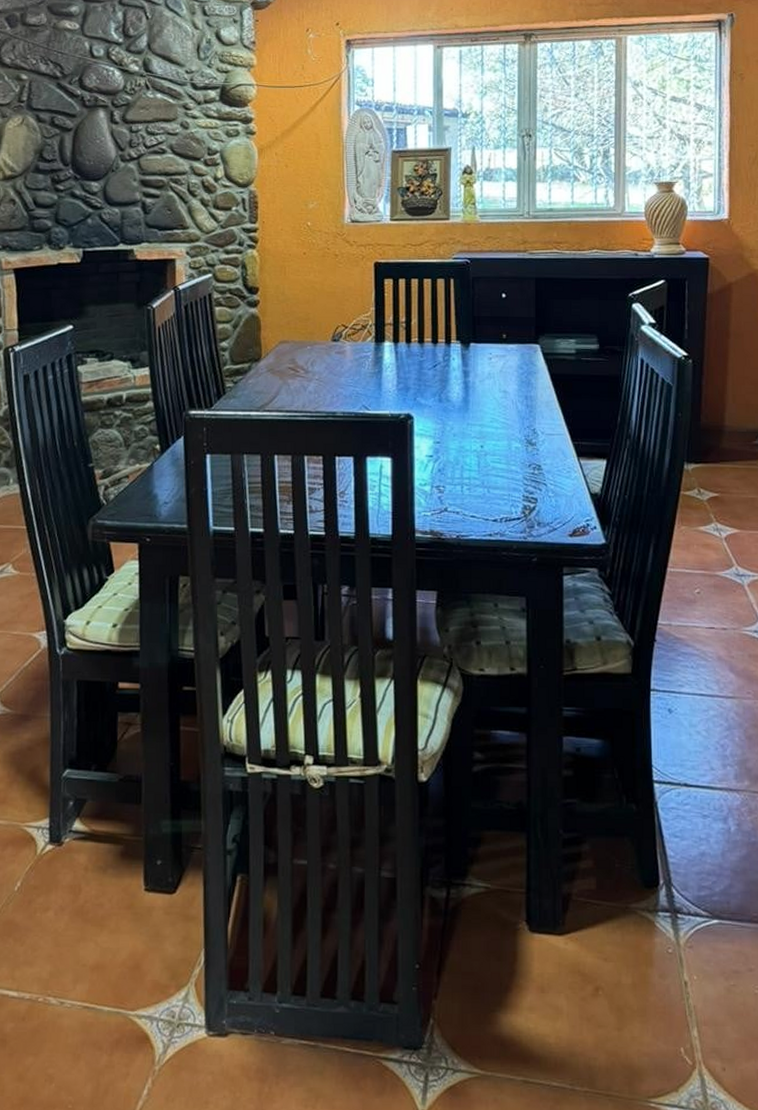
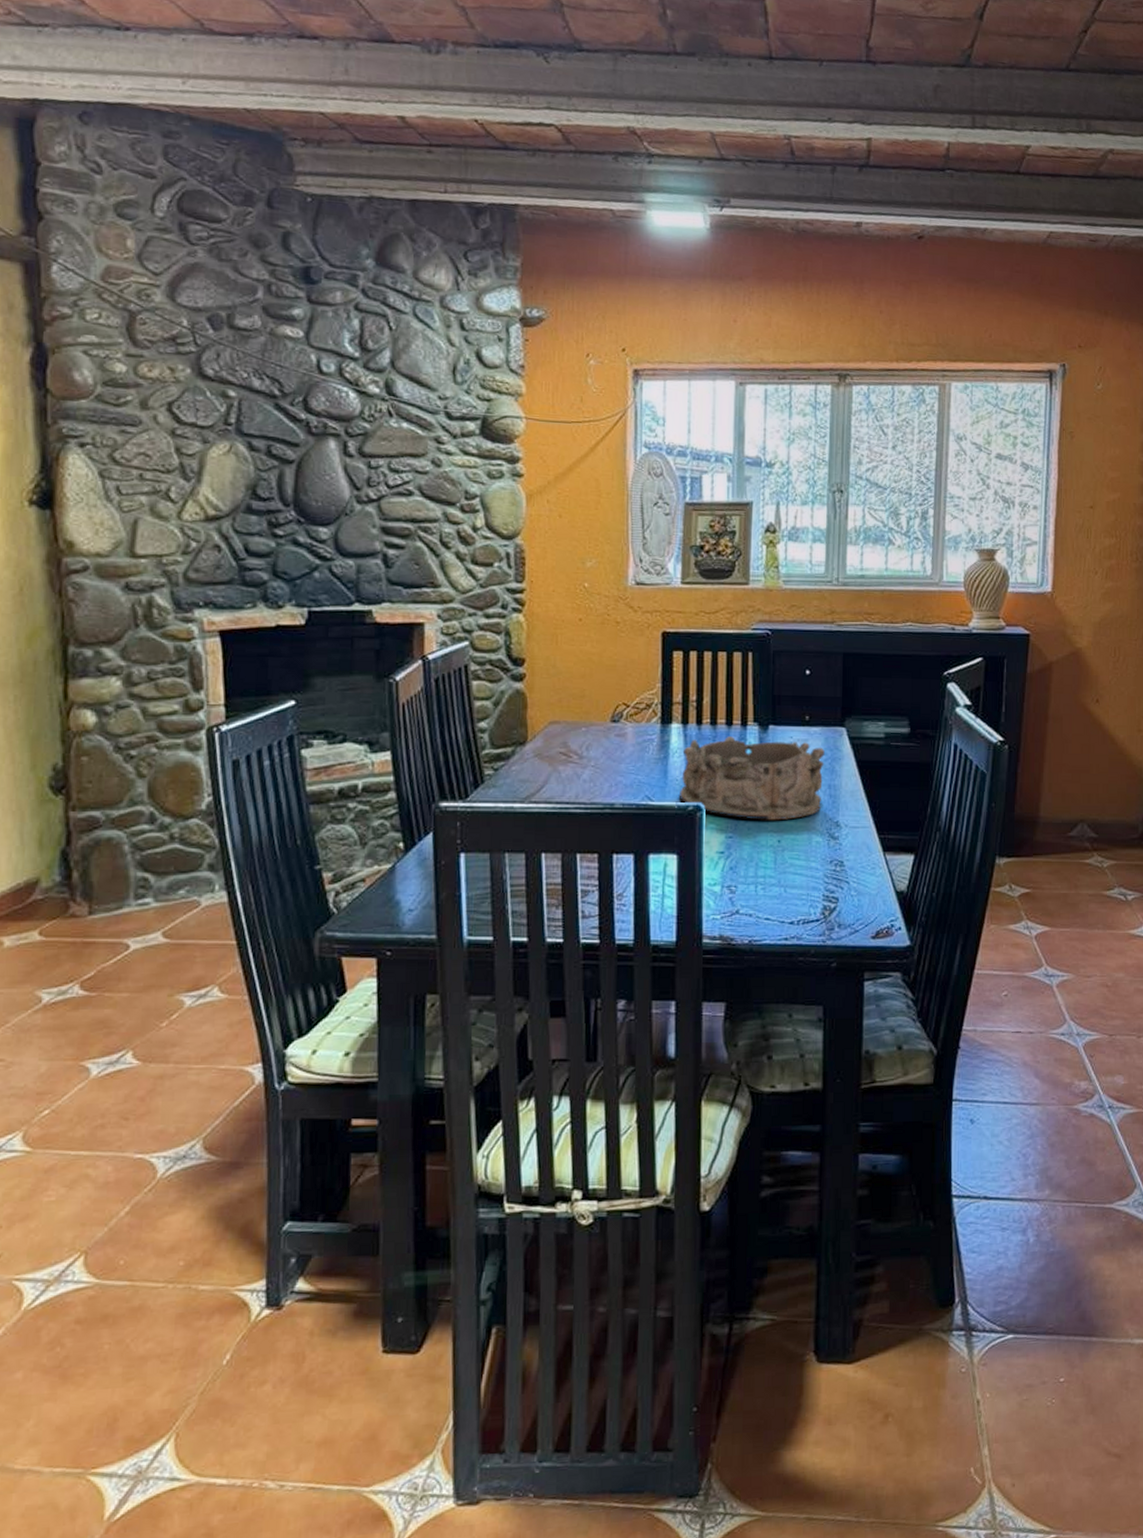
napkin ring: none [393,353,521,428] -> present [680,736,825,821]

